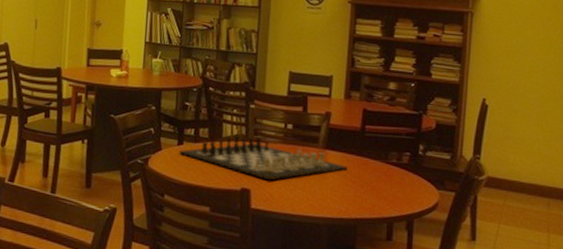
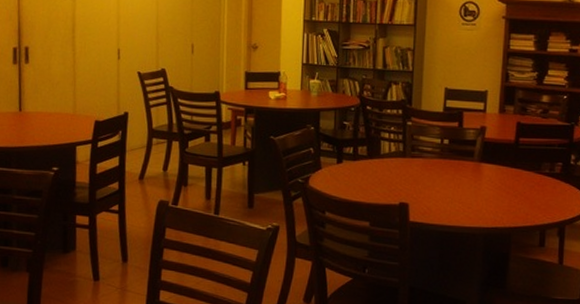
gameboard: present [179,133,348,181] -> none [339,150,502,195]

